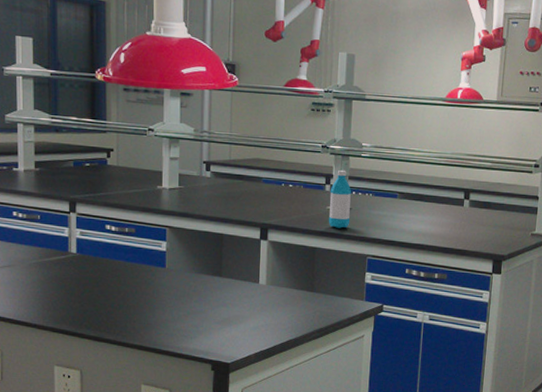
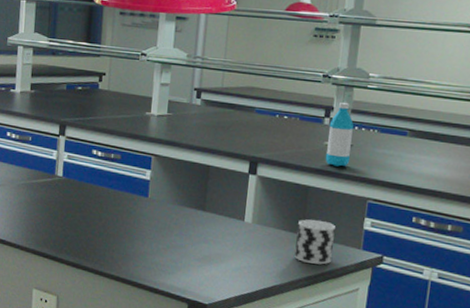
cup: none [307,277,341,317] -> present [294,219,335,265]

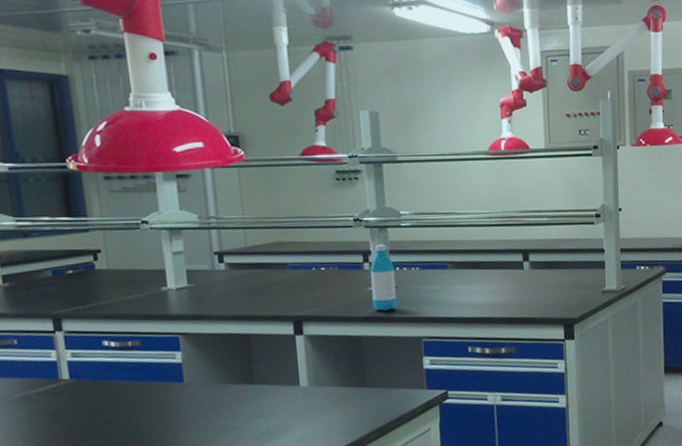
cup: present [294,219,335,265] -> none [357,368,399,415]

